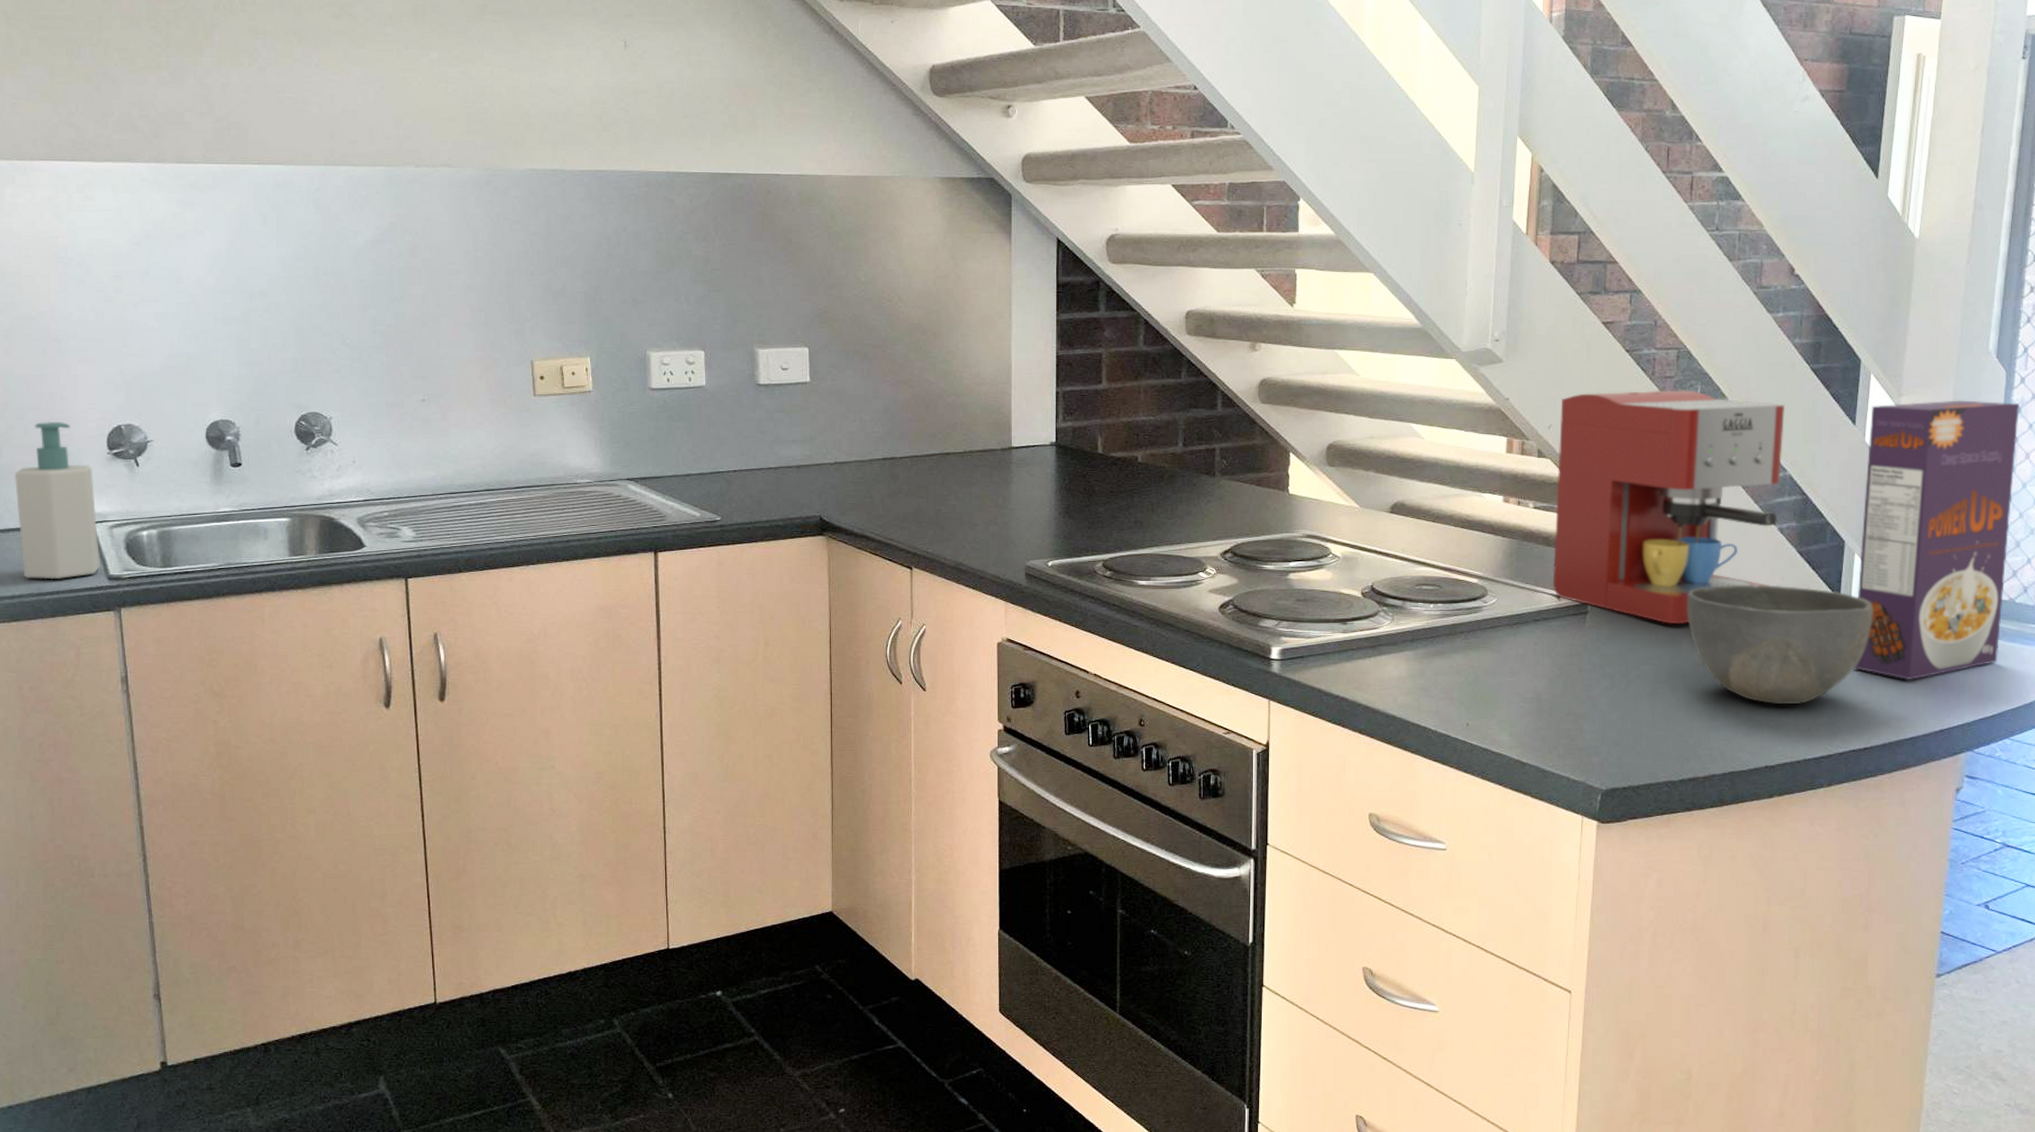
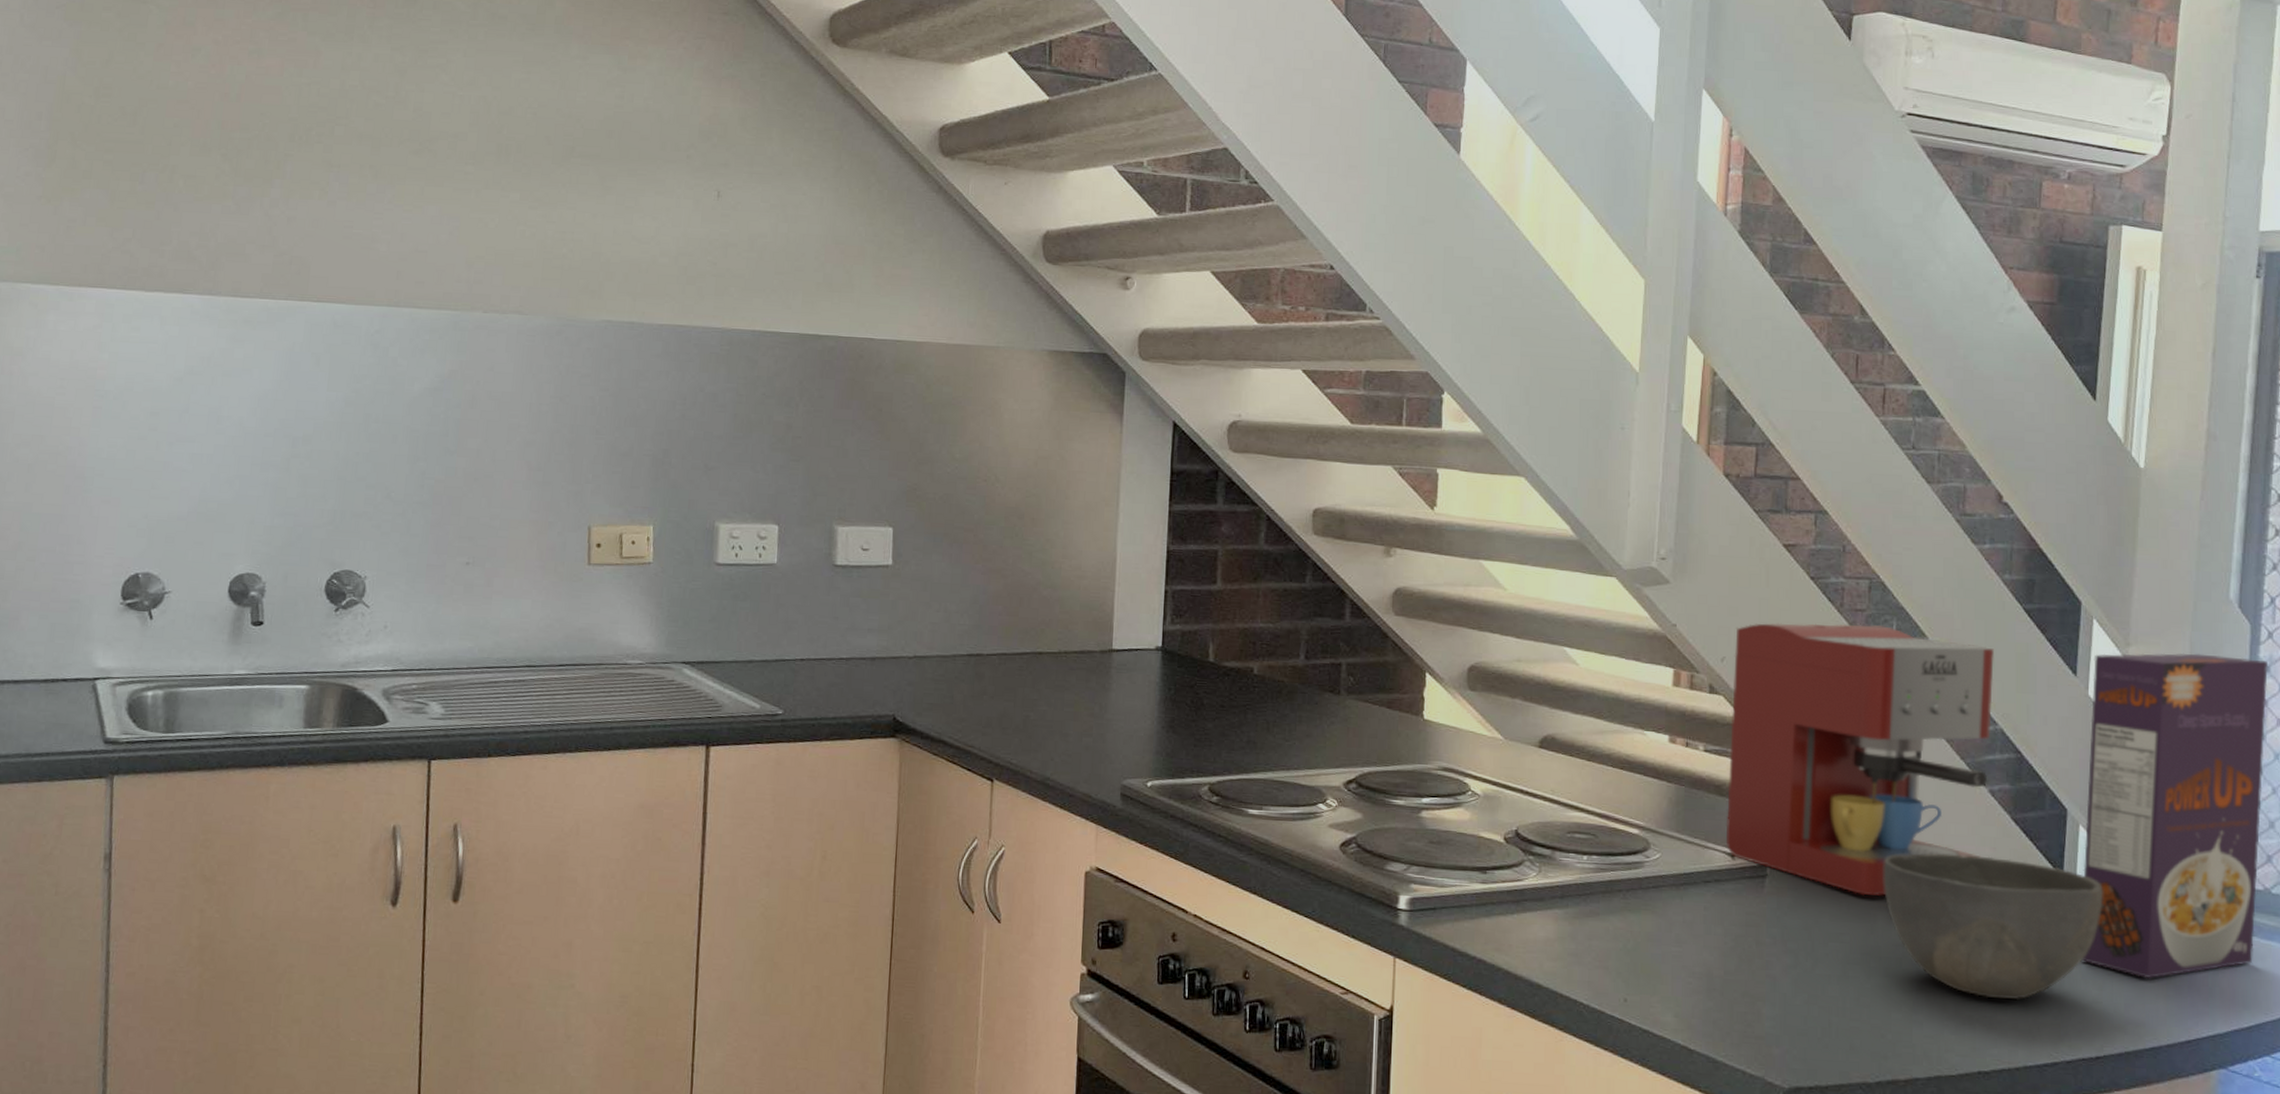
soap bottle: present [14,421,100,580] -> none [12,565,103,740]

